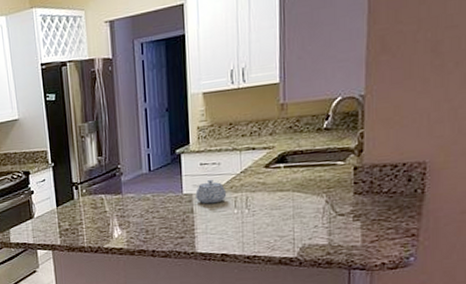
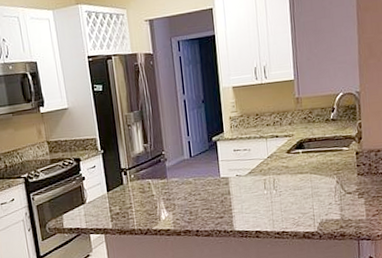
teapot: present [195,180,227,204] -> none [231,164,258,186]

